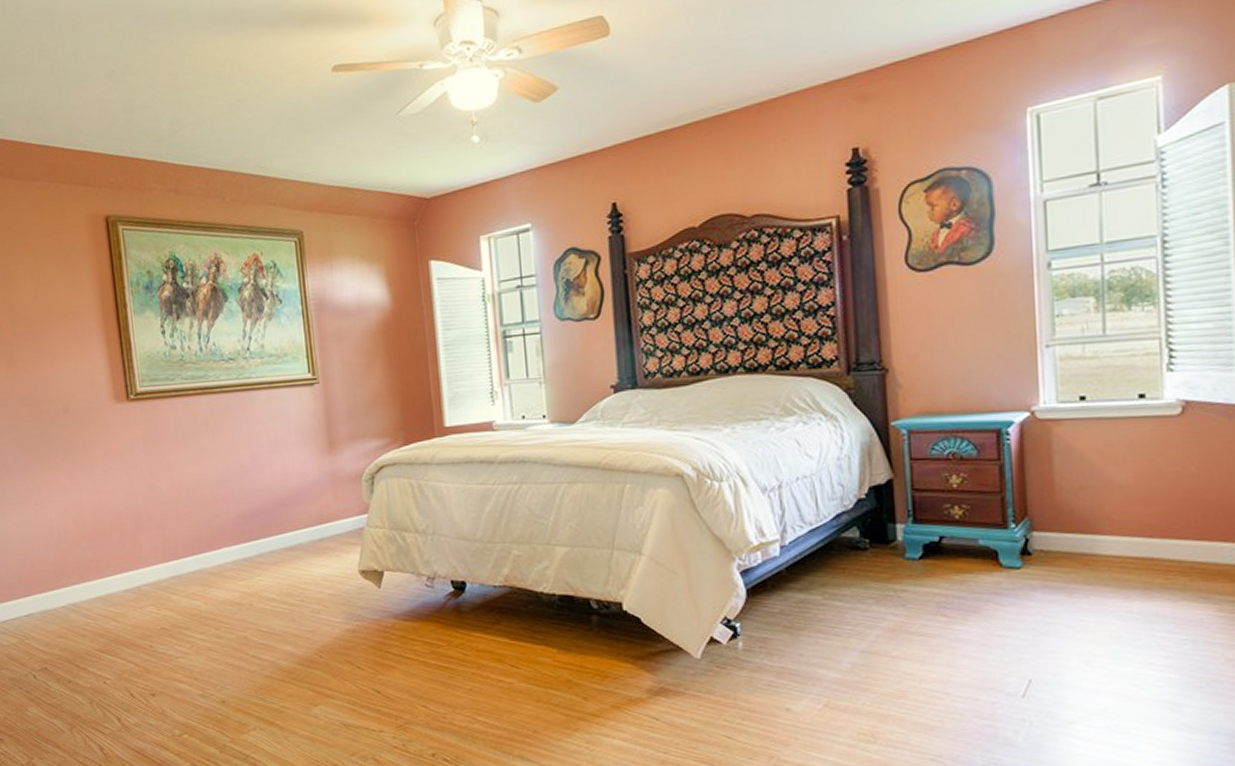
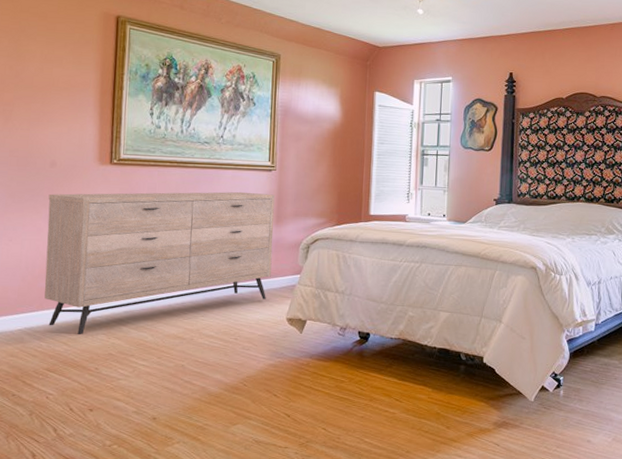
dresser: none [67,414,332,609] -> present [44,191,275,335]

